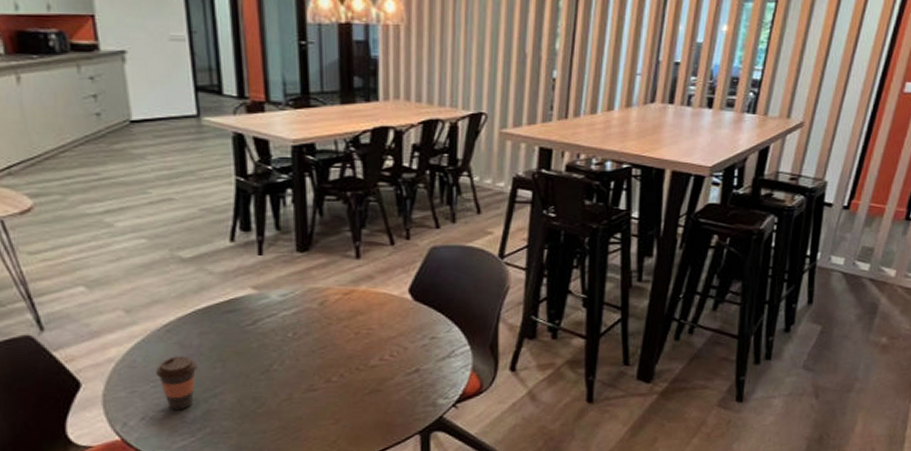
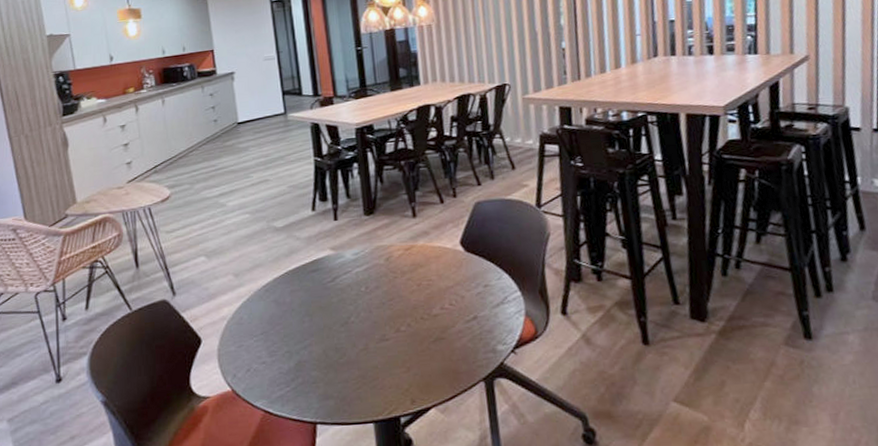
coffee cup: present [156,355,198,411] -> none [258,312,290,362]

